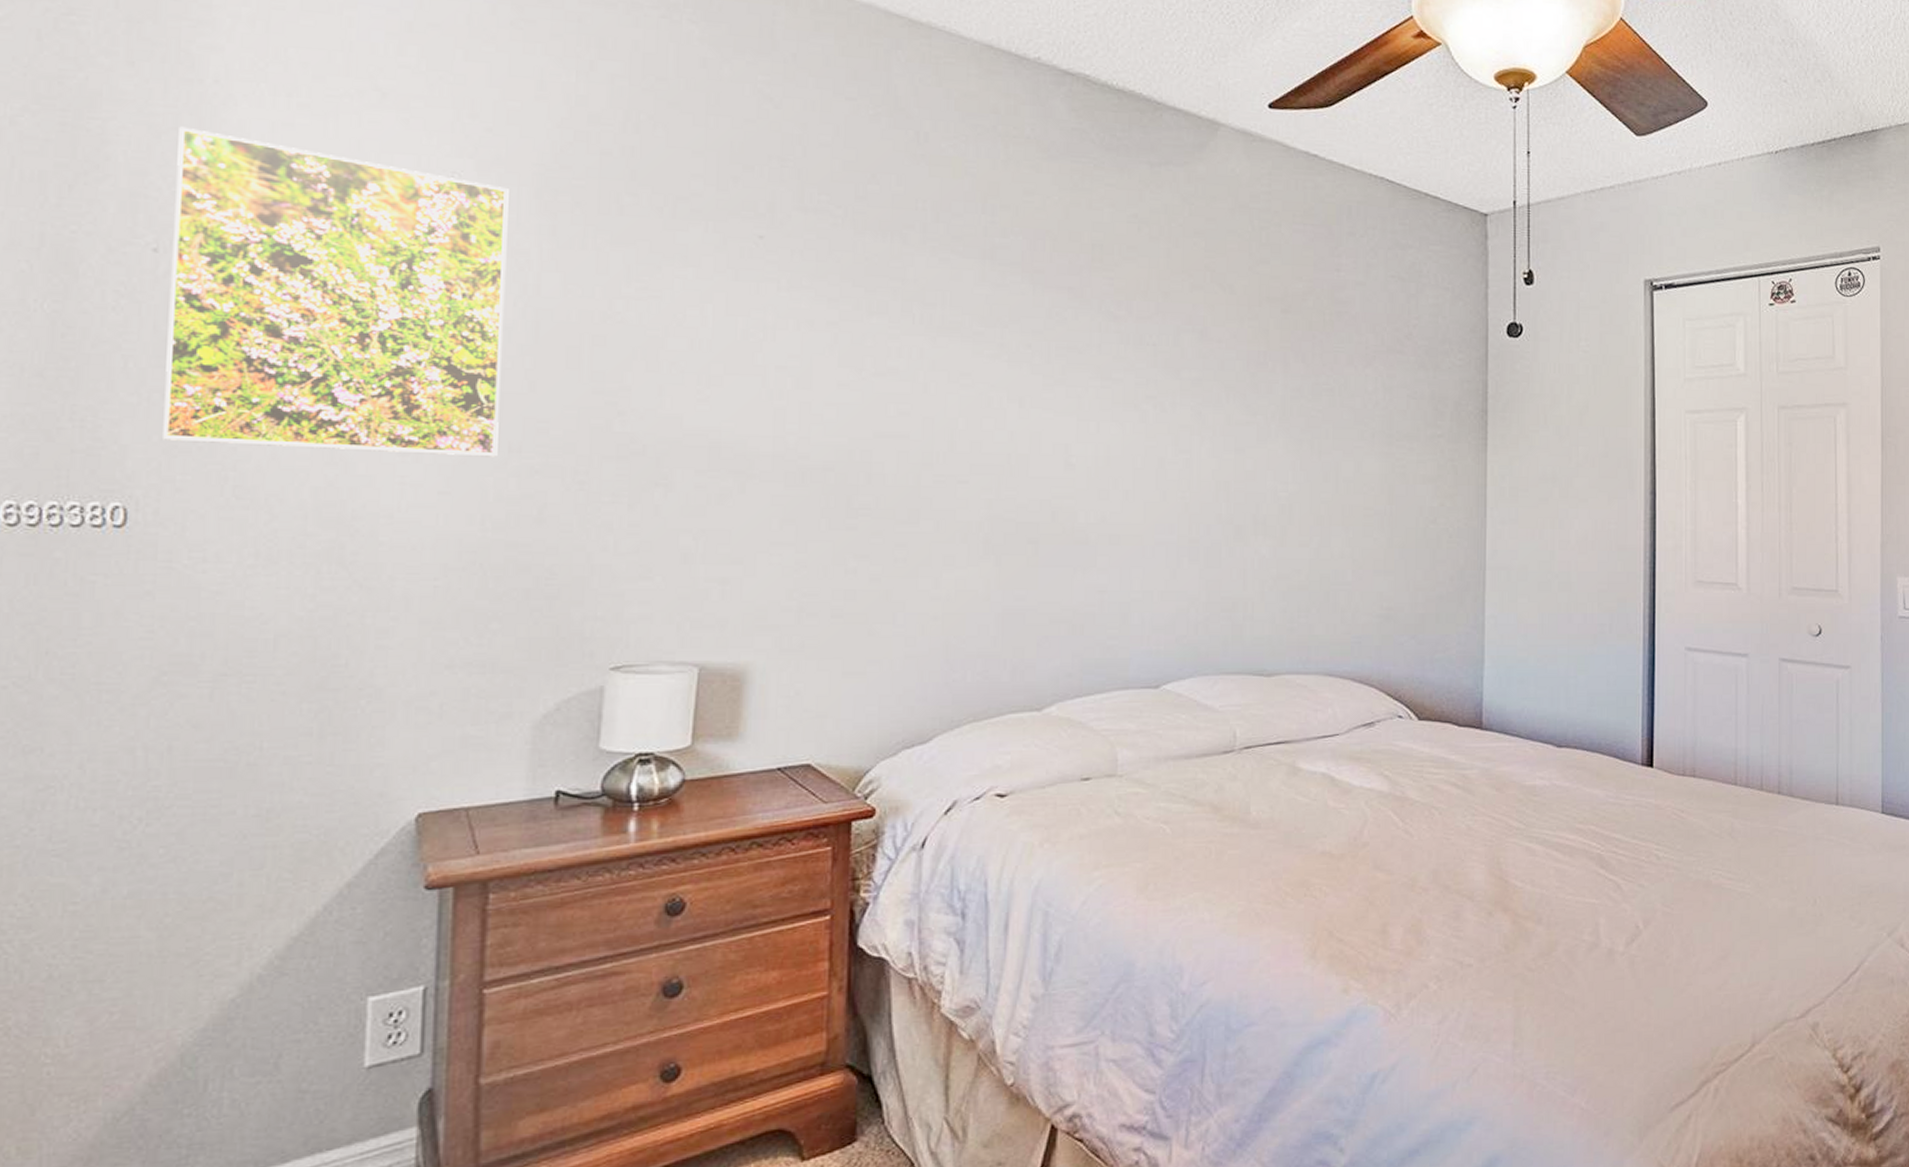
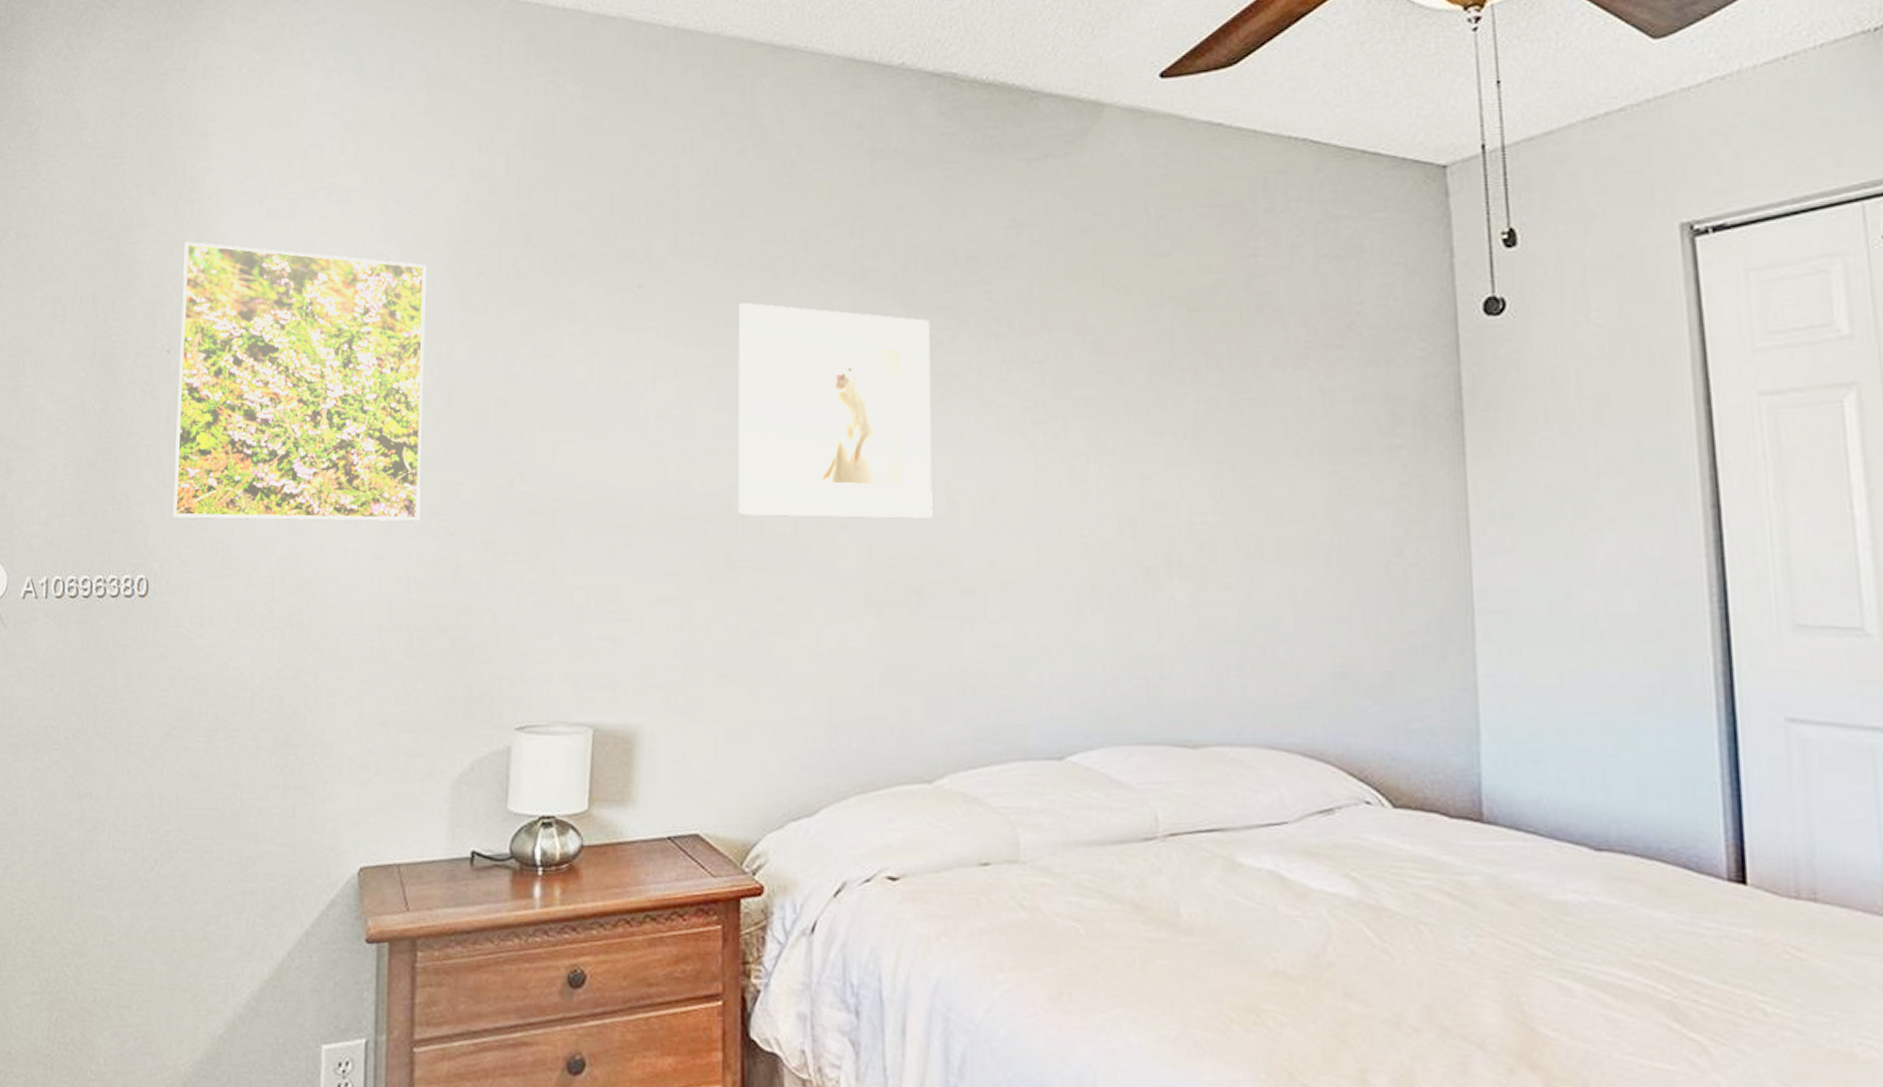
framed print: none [860,265,1054,477] -> present [738,303,932,519]

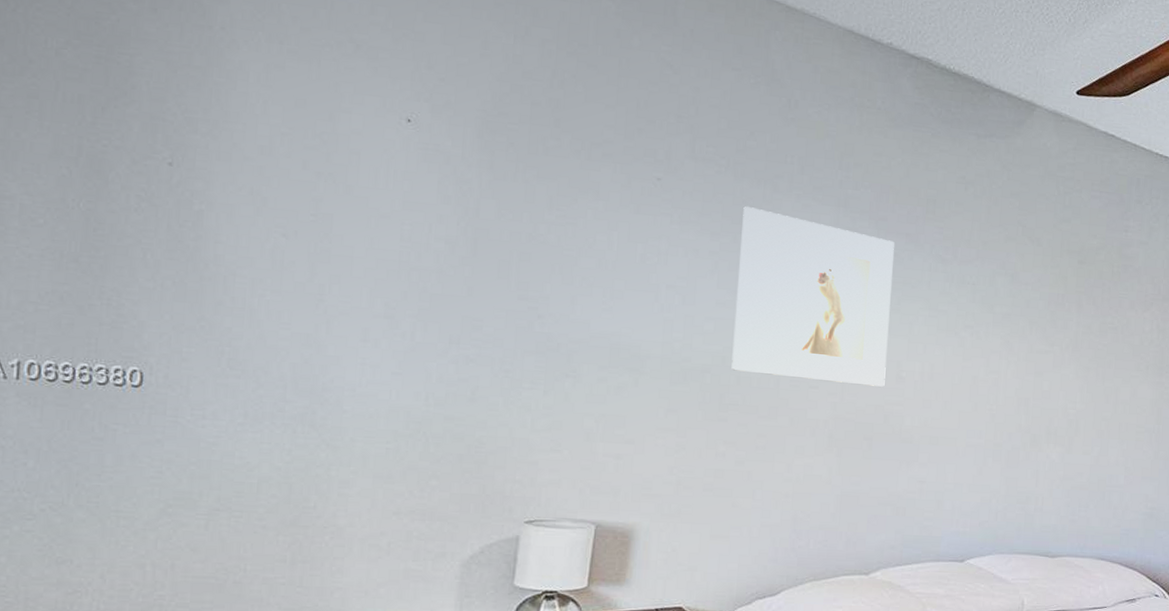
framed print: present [173,241,426,522] -> none [173,64,456,347]

